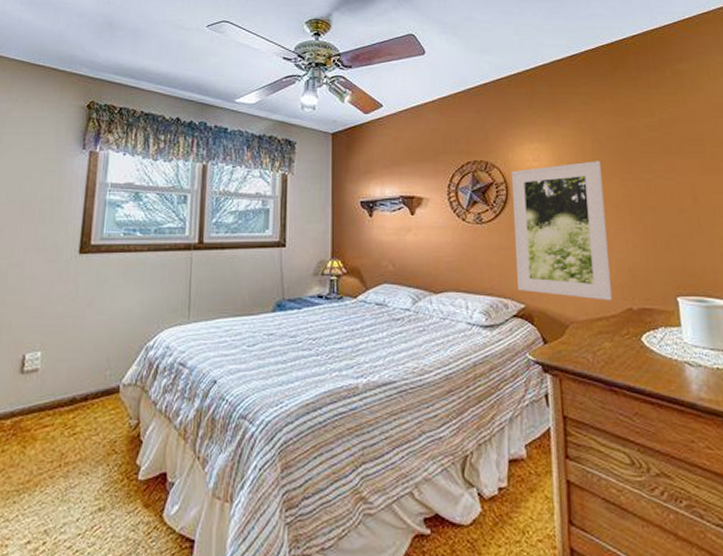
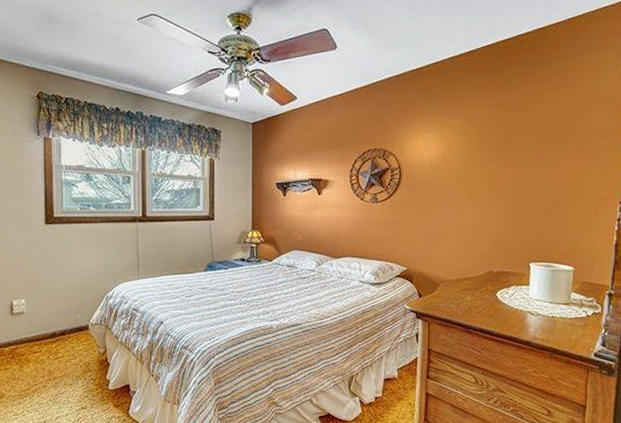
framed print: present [511,161,612,301] -> none [402,150,483,265]

